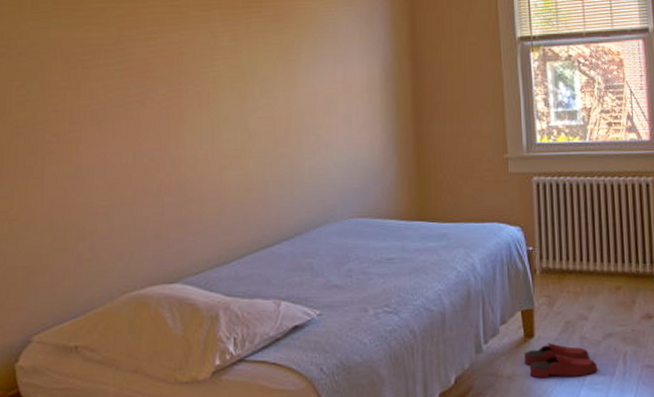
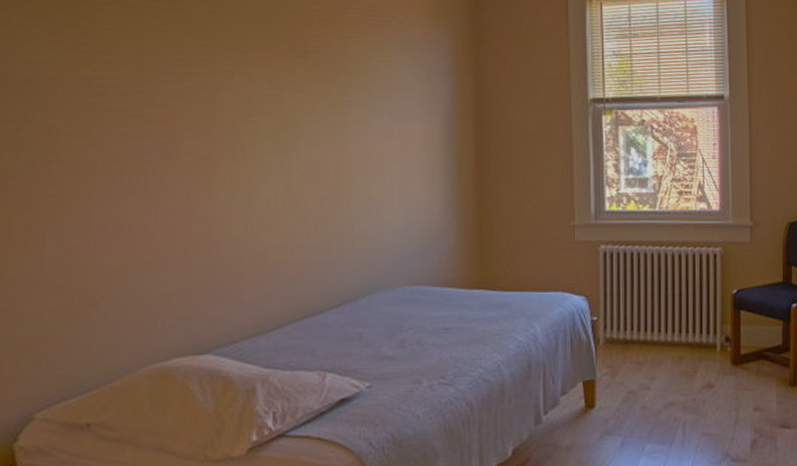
slippers: present [524,343,598,379] -> none [584,413,657,449]

